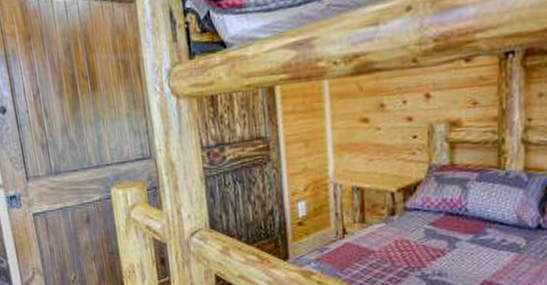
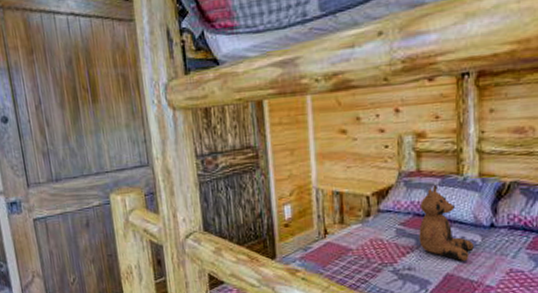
teddy bear: none [452,180,517,268] -> present [419,184,474,262]

